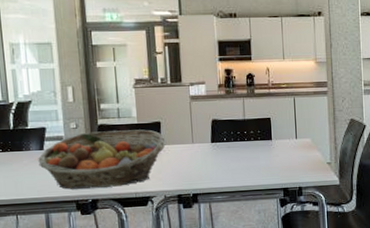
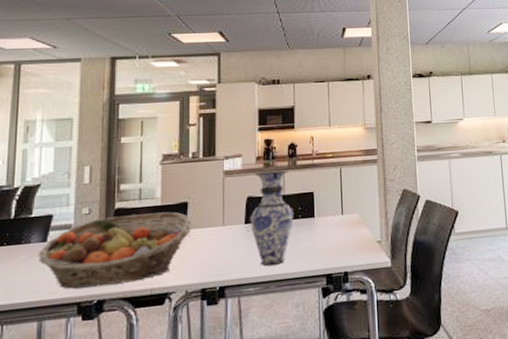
vase: none [215,97,254,179] -> present [250,170,294,266]

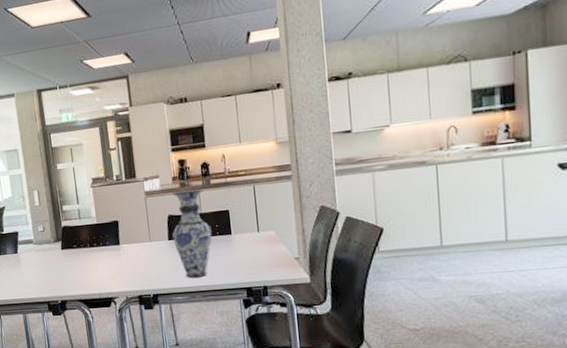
fruit basket: present [38,212,192,289] -> none [14,229,125,291]

